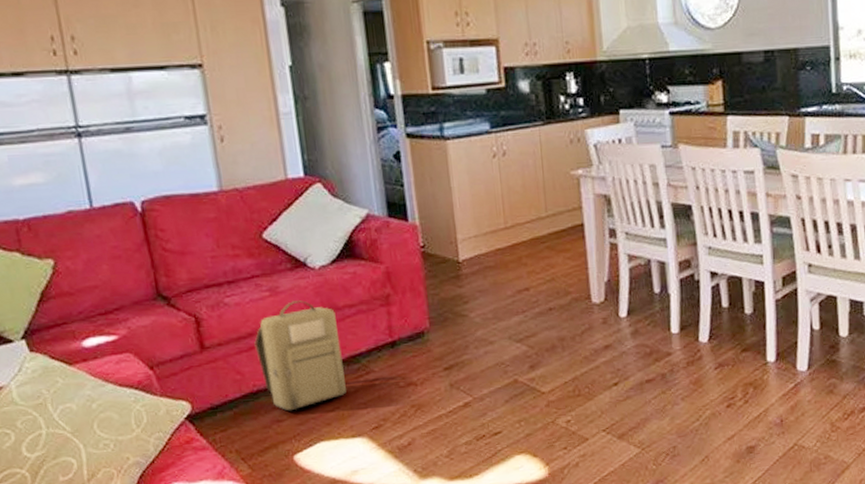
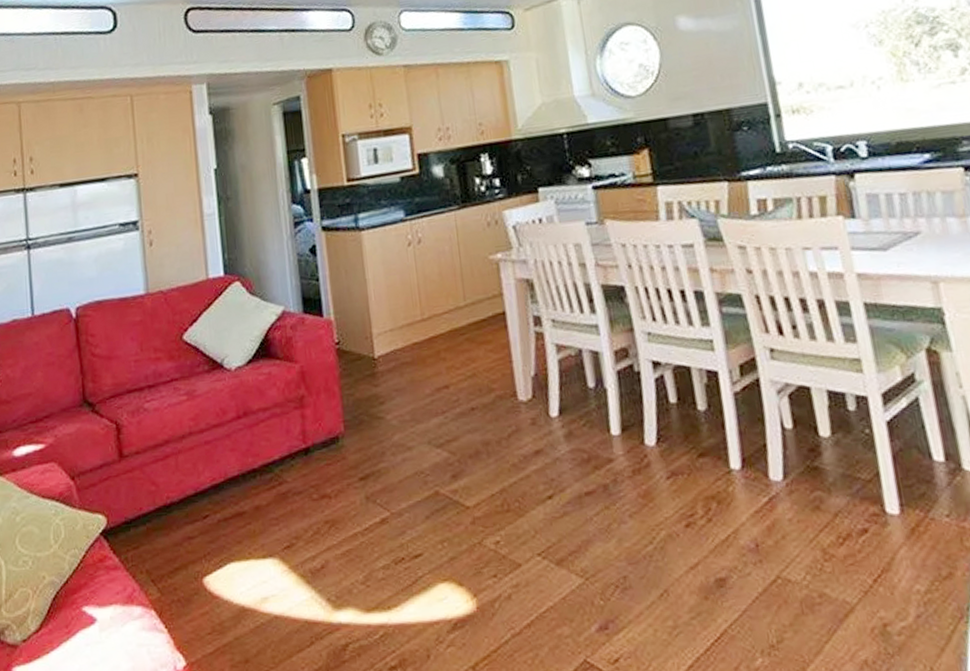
backpack: present [254,300,346,411] -> none [170,404,258,527]

